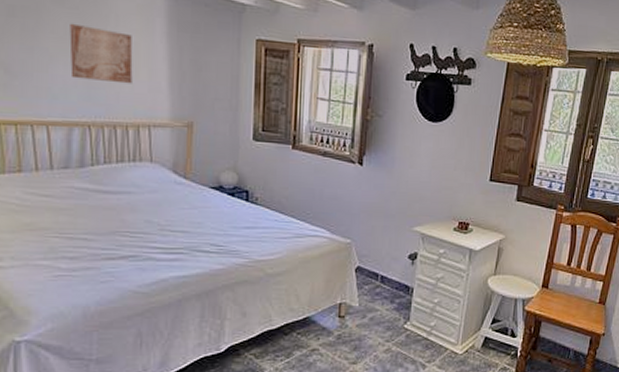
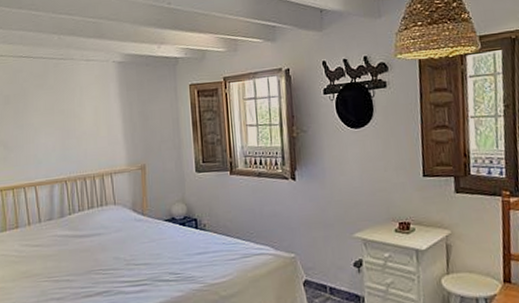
wall art: present [69,23,133,84] -> none [48,100,96,144]

